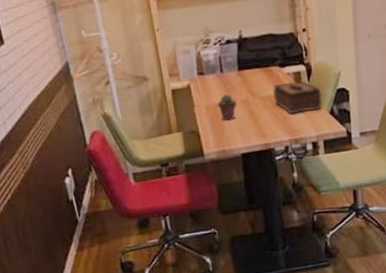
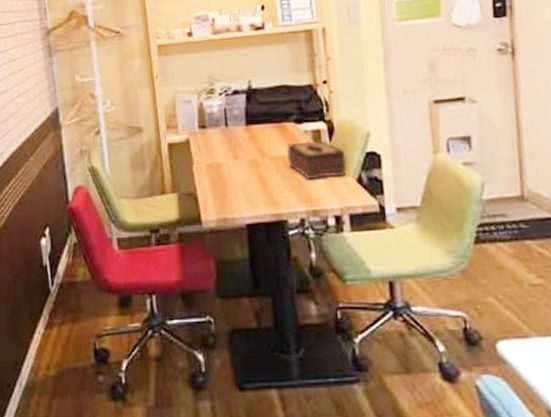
potted succulent: present [217,93,237,121] -> none [219,151,243,183]

